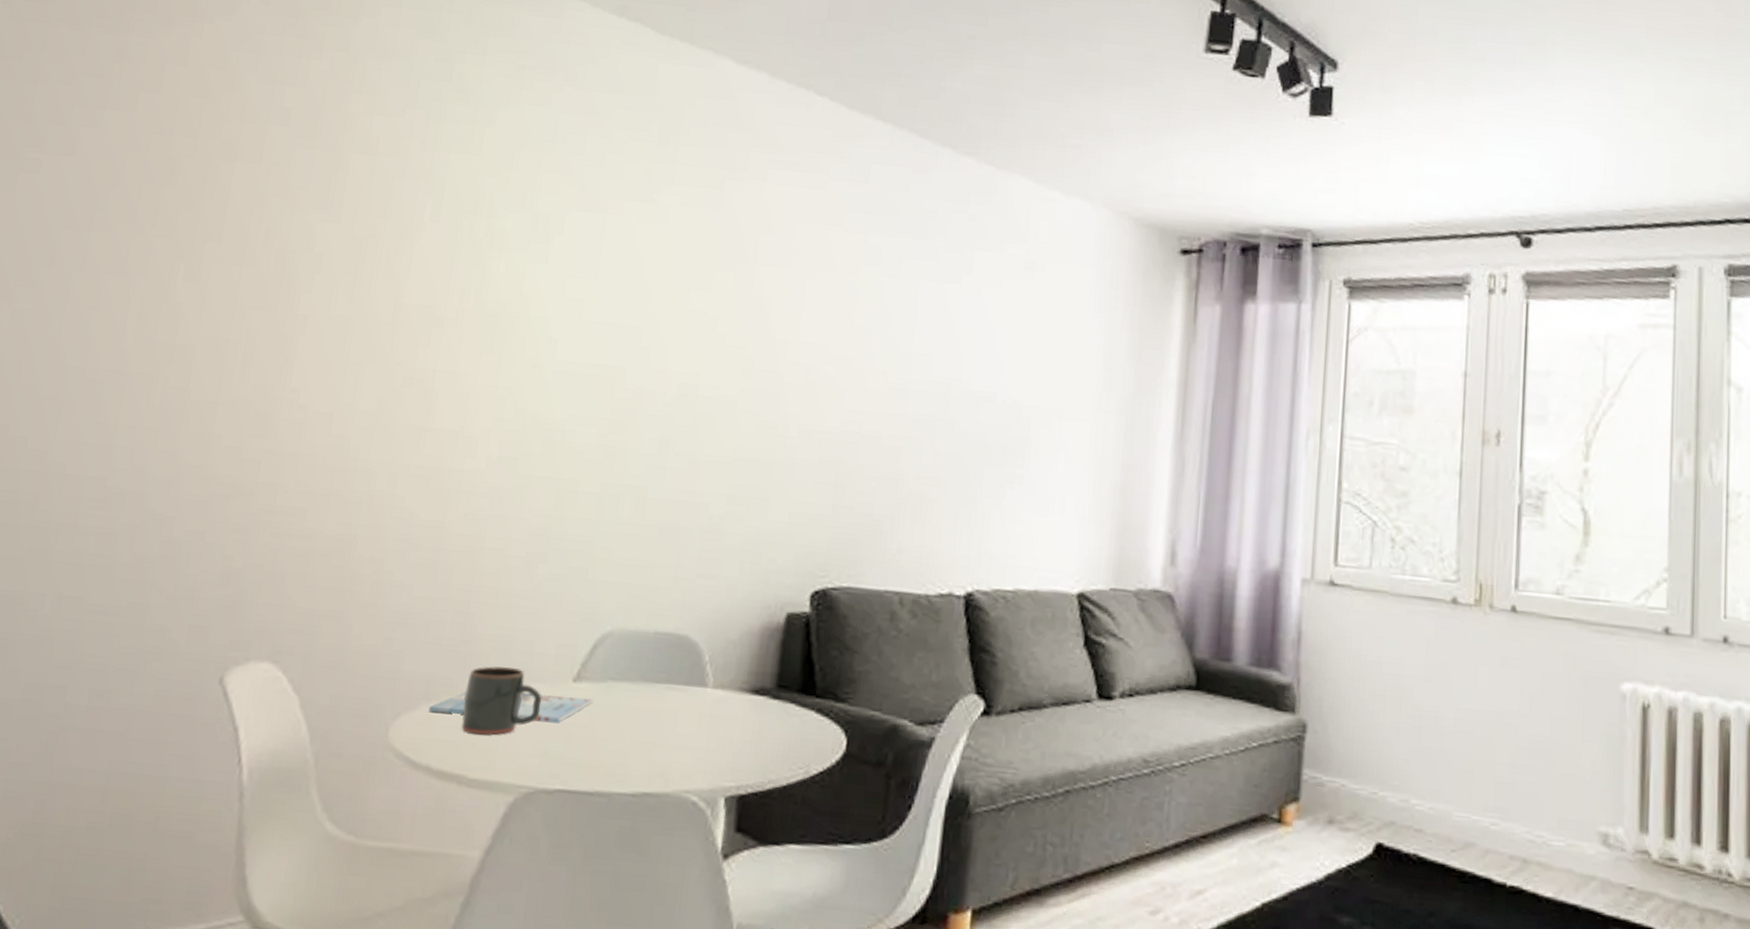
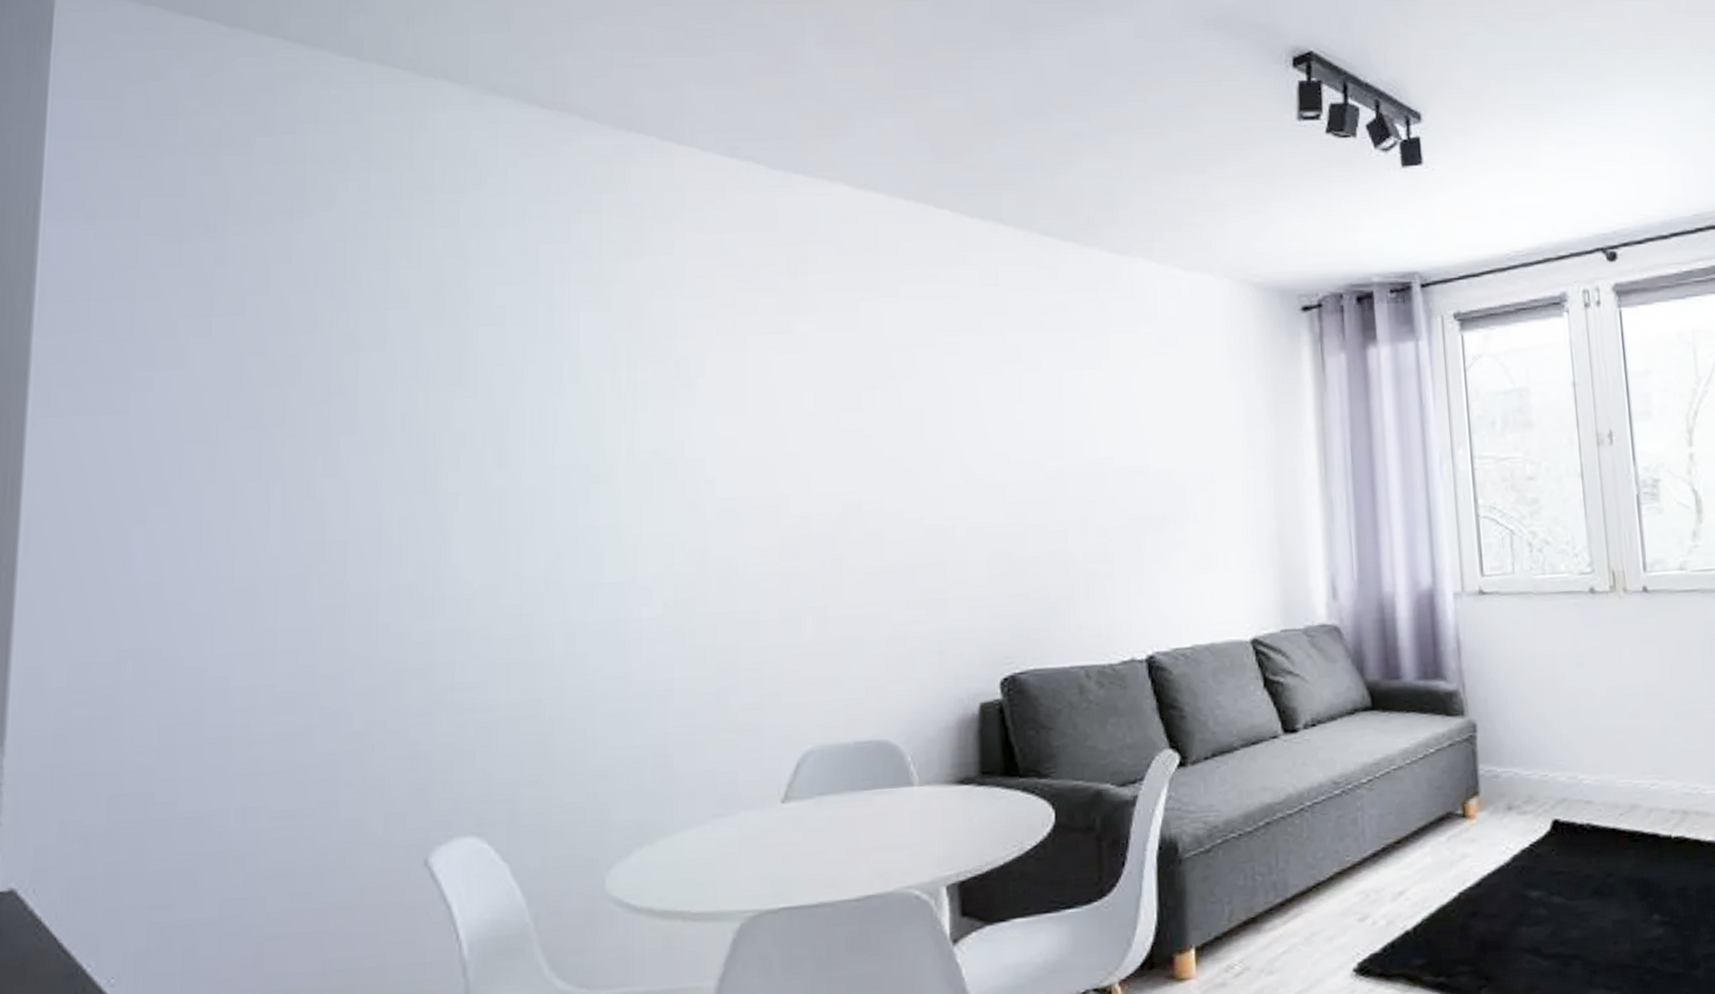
magazine: present [428,692,594,722] -> none [642,816,805,856]
mug: present [461,666,542,735] -> none [676,800,754,870]

